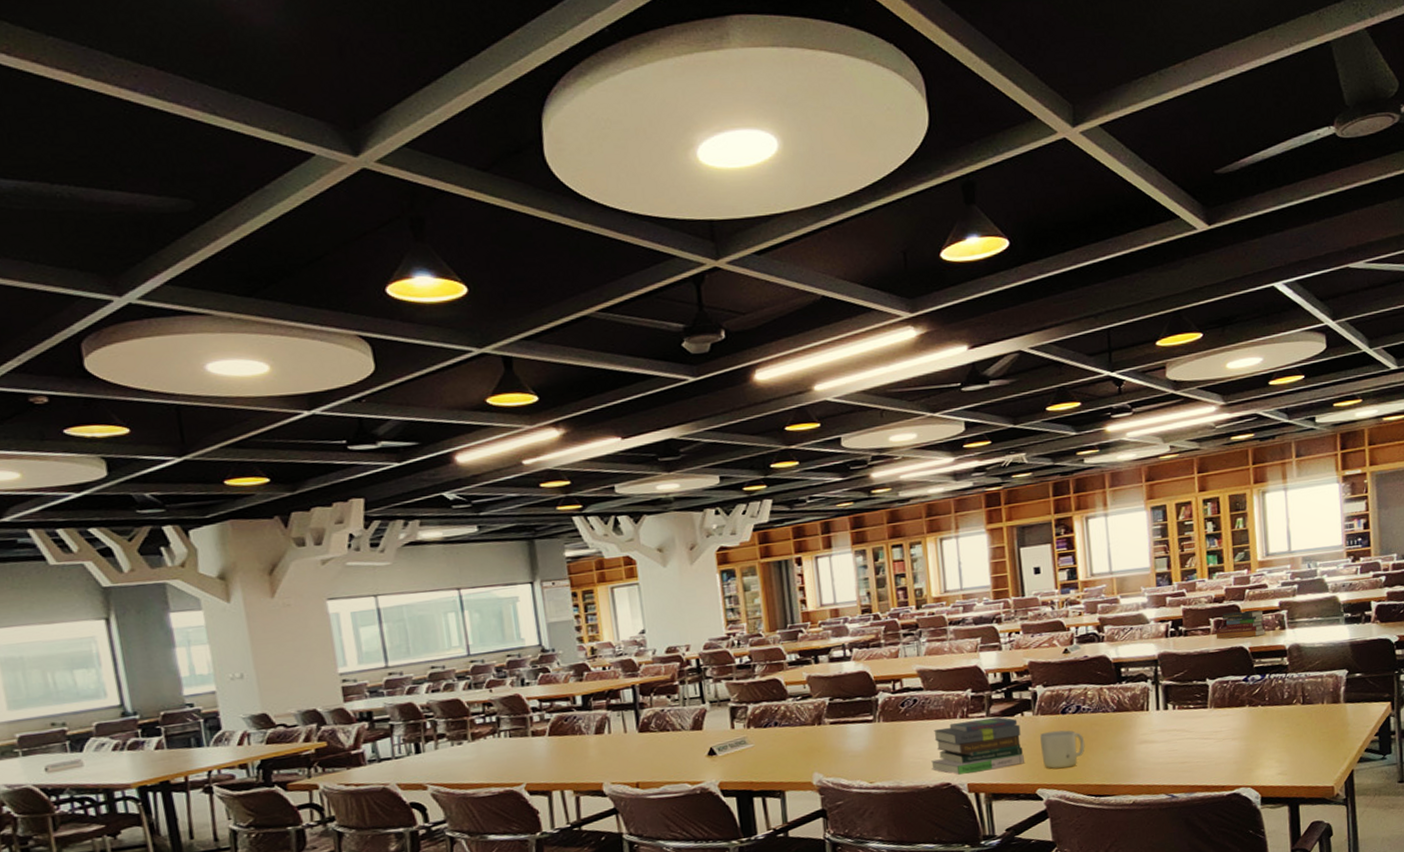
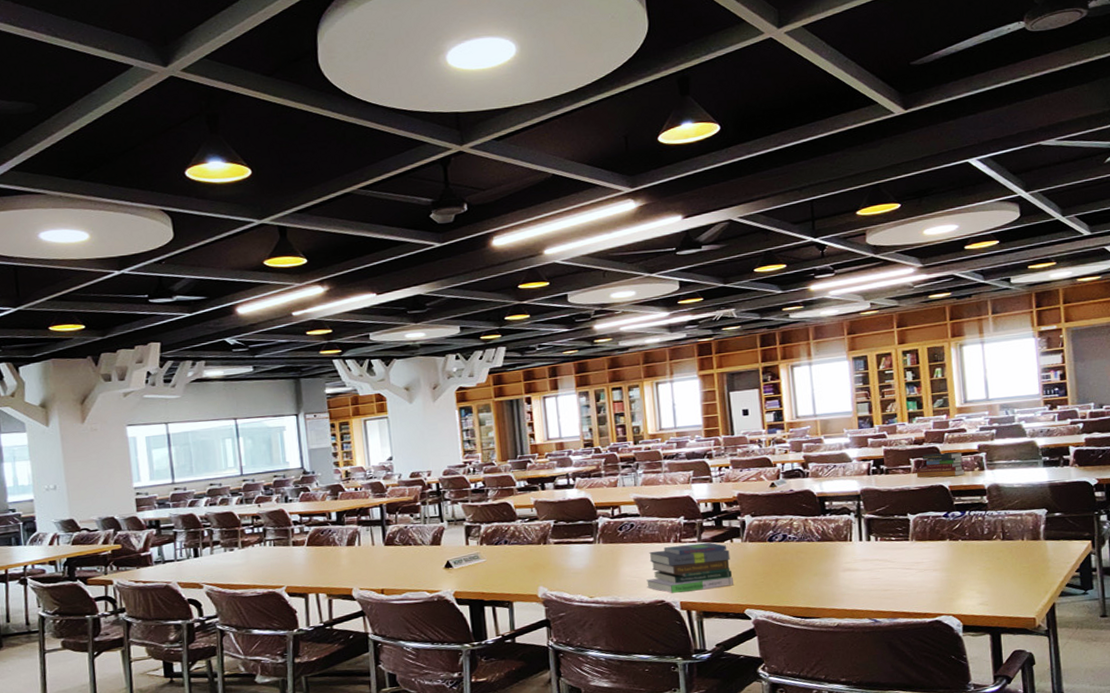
mug: present [1039,730,1085,769] -> none [747,556,791,592]

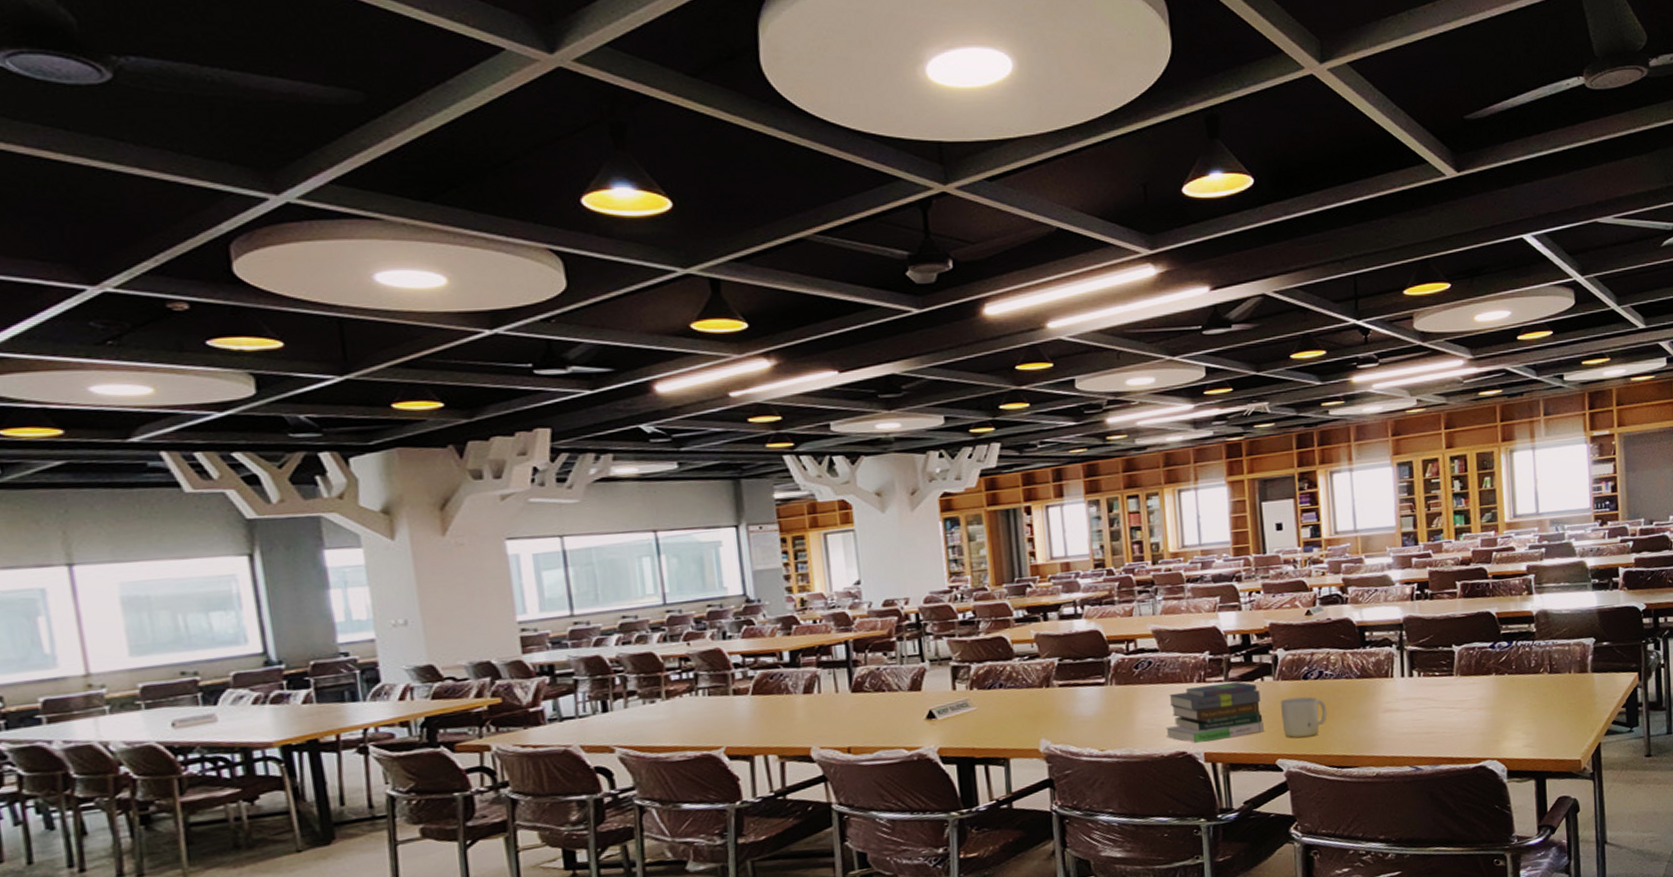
mug: none [747,556,791,592] -> present [1280,696,1327,738]
books: present [916,452,965,478] -> none [1462,574,1513,604]

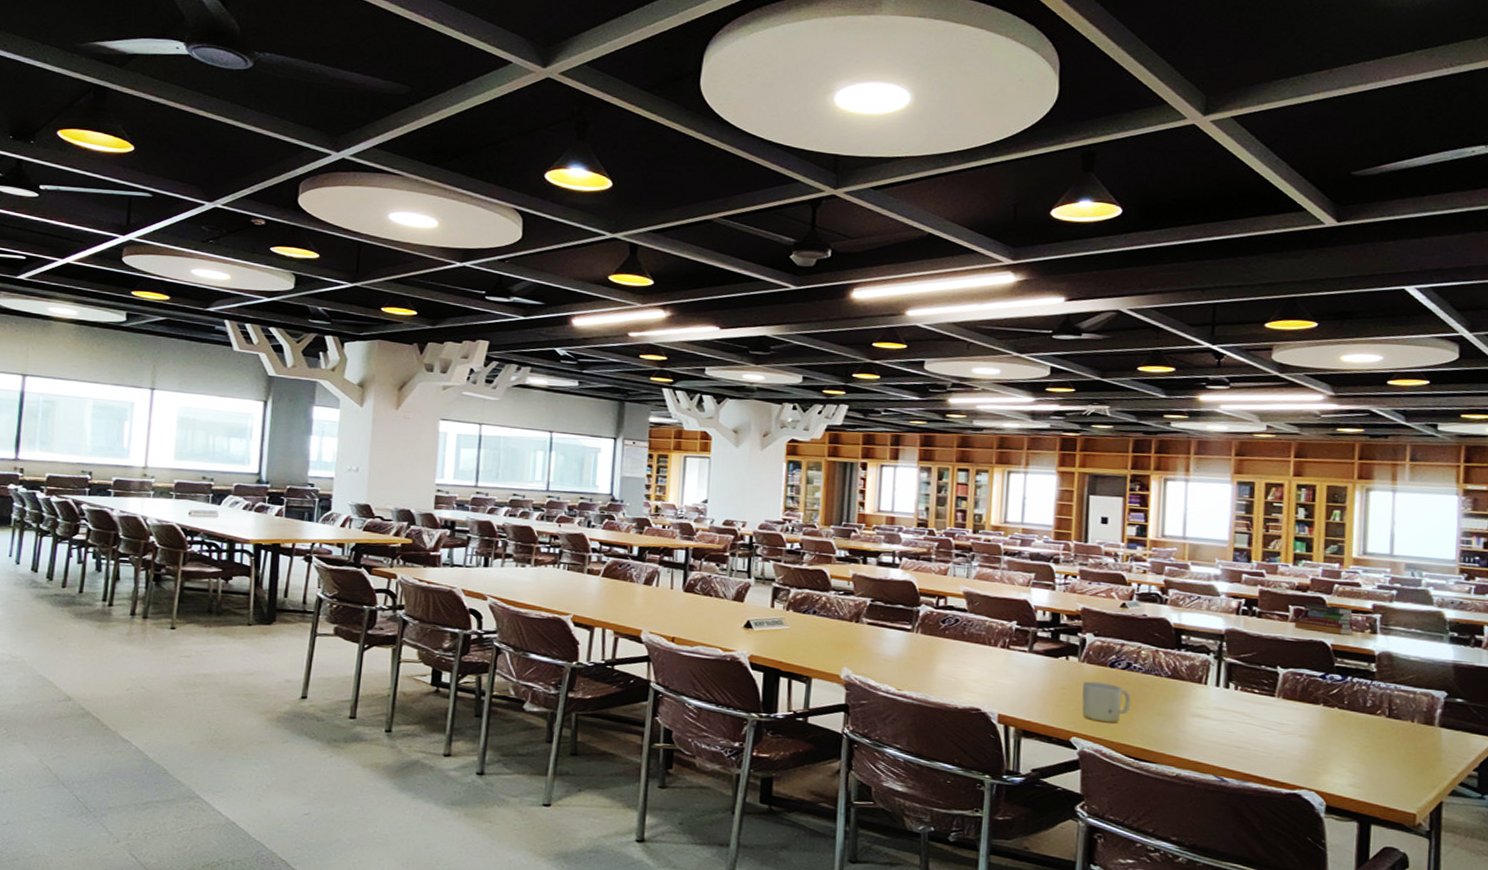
books: present [1166,681,1264,744] -> none [963,651,1063,708]
books: none [1462,574,1513,604] -> present [1294,603,1353,635]

